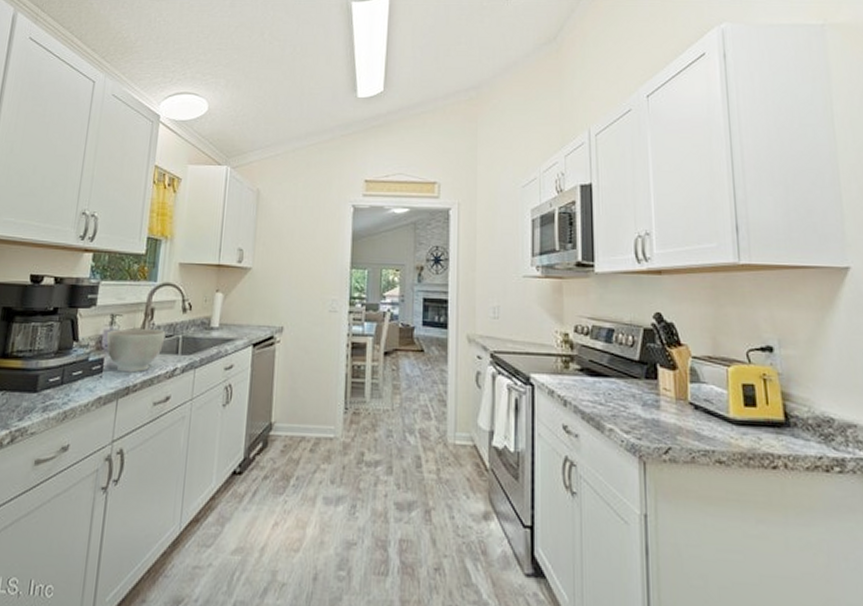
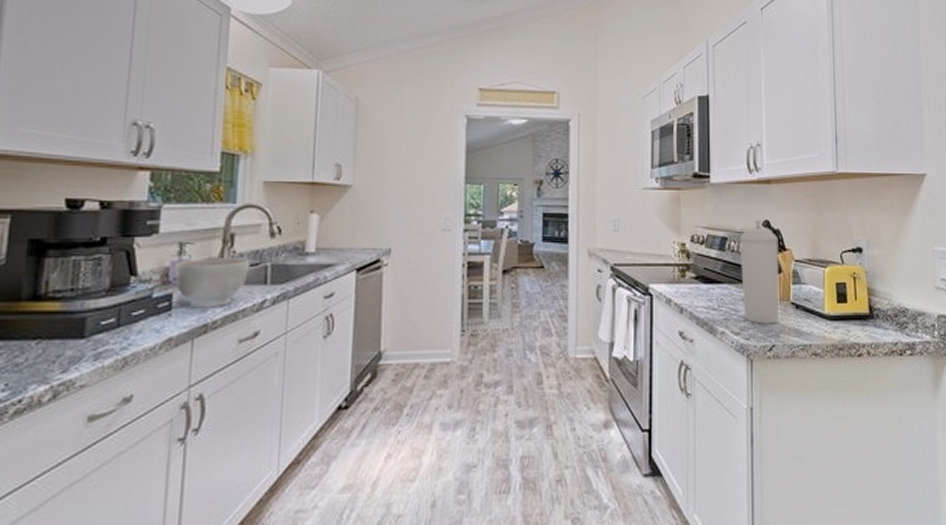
canister: none [627,312,676,425] -> present [739,220,780,324]

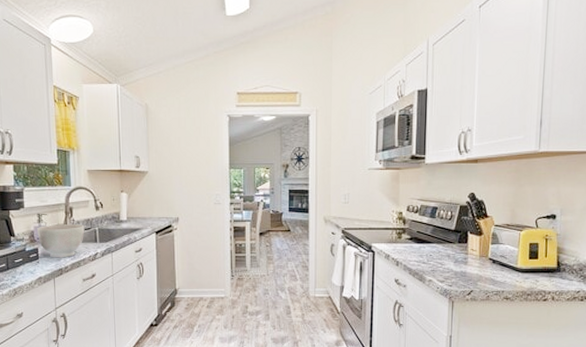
canister: present [739,220,780,324] -> none [447,193,482,275]

